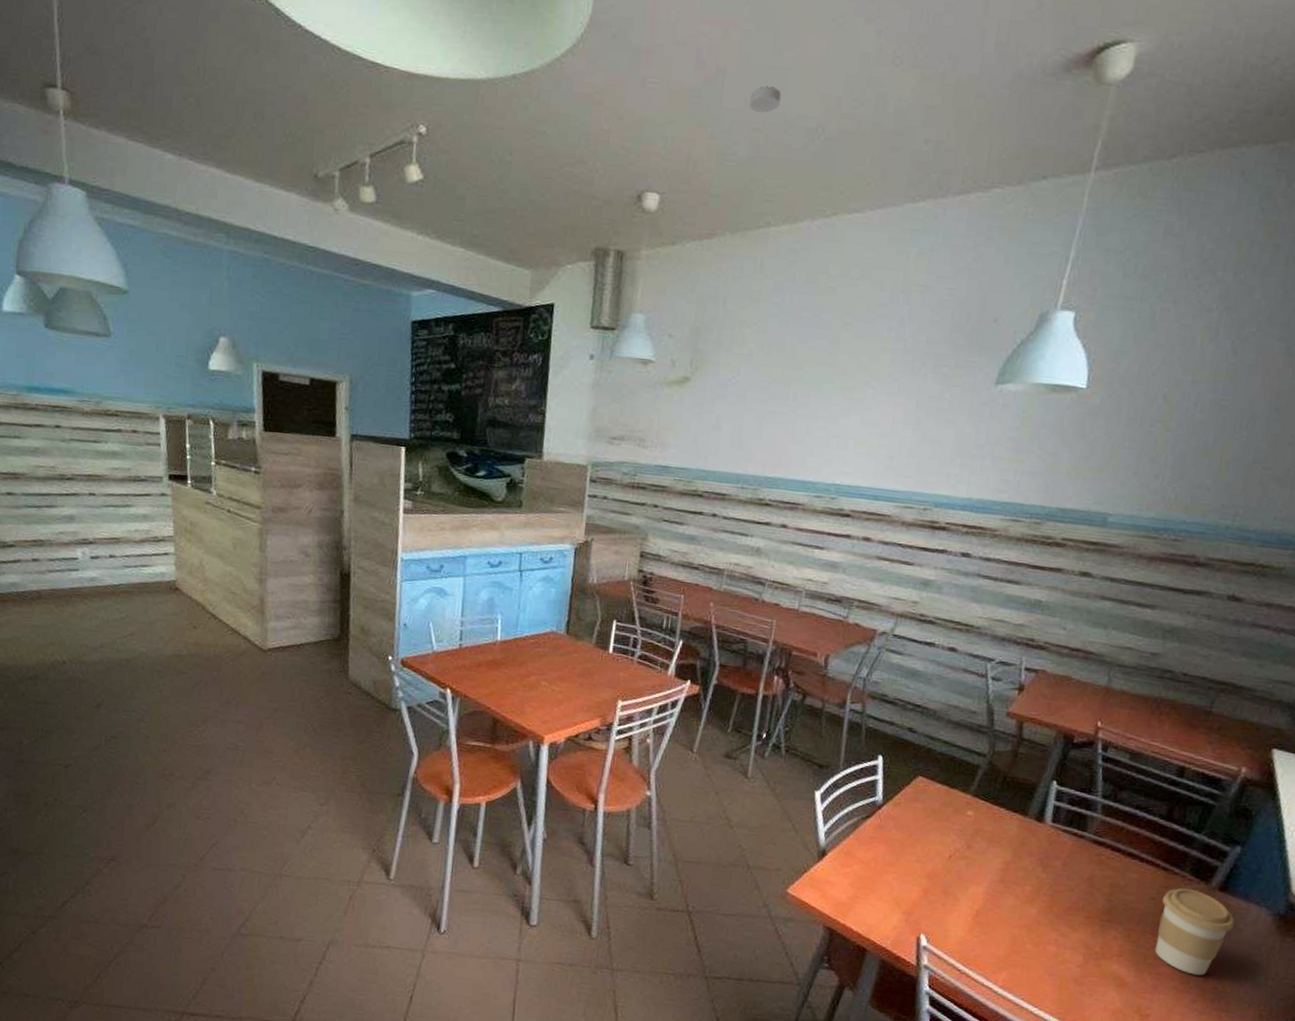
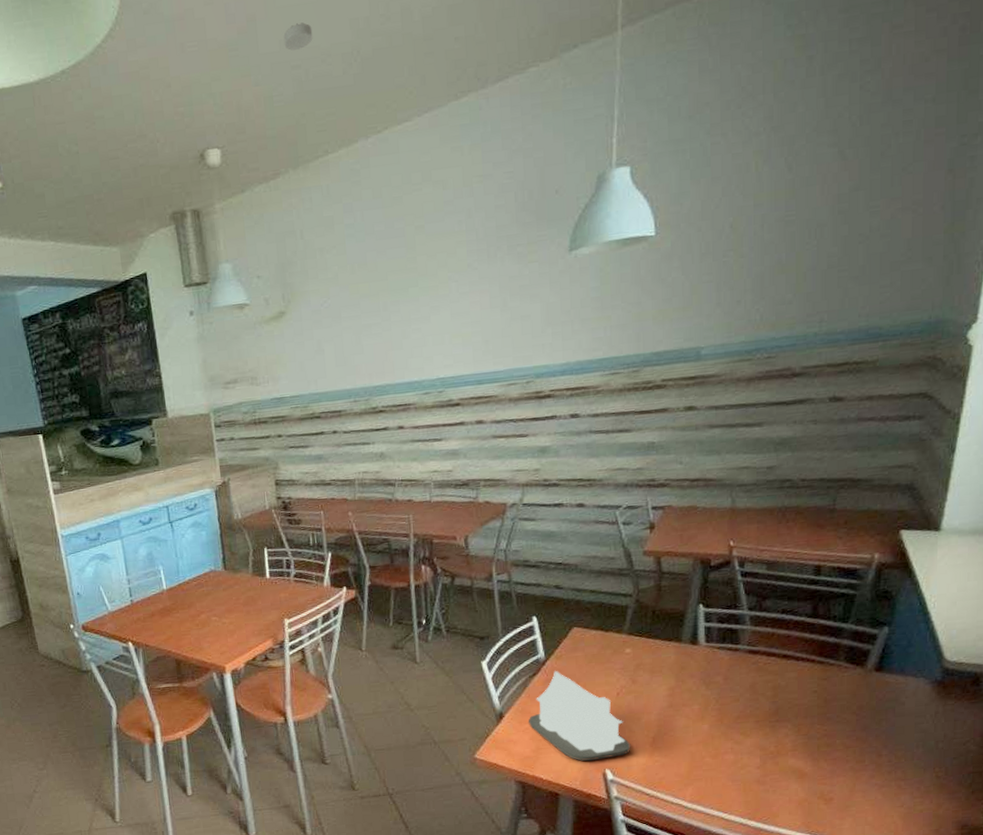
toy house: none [850,818,953,923] -> present [528,671,631,761]
coffee cup: present [1154,888,1234,976] -> none [823,675,895,754]

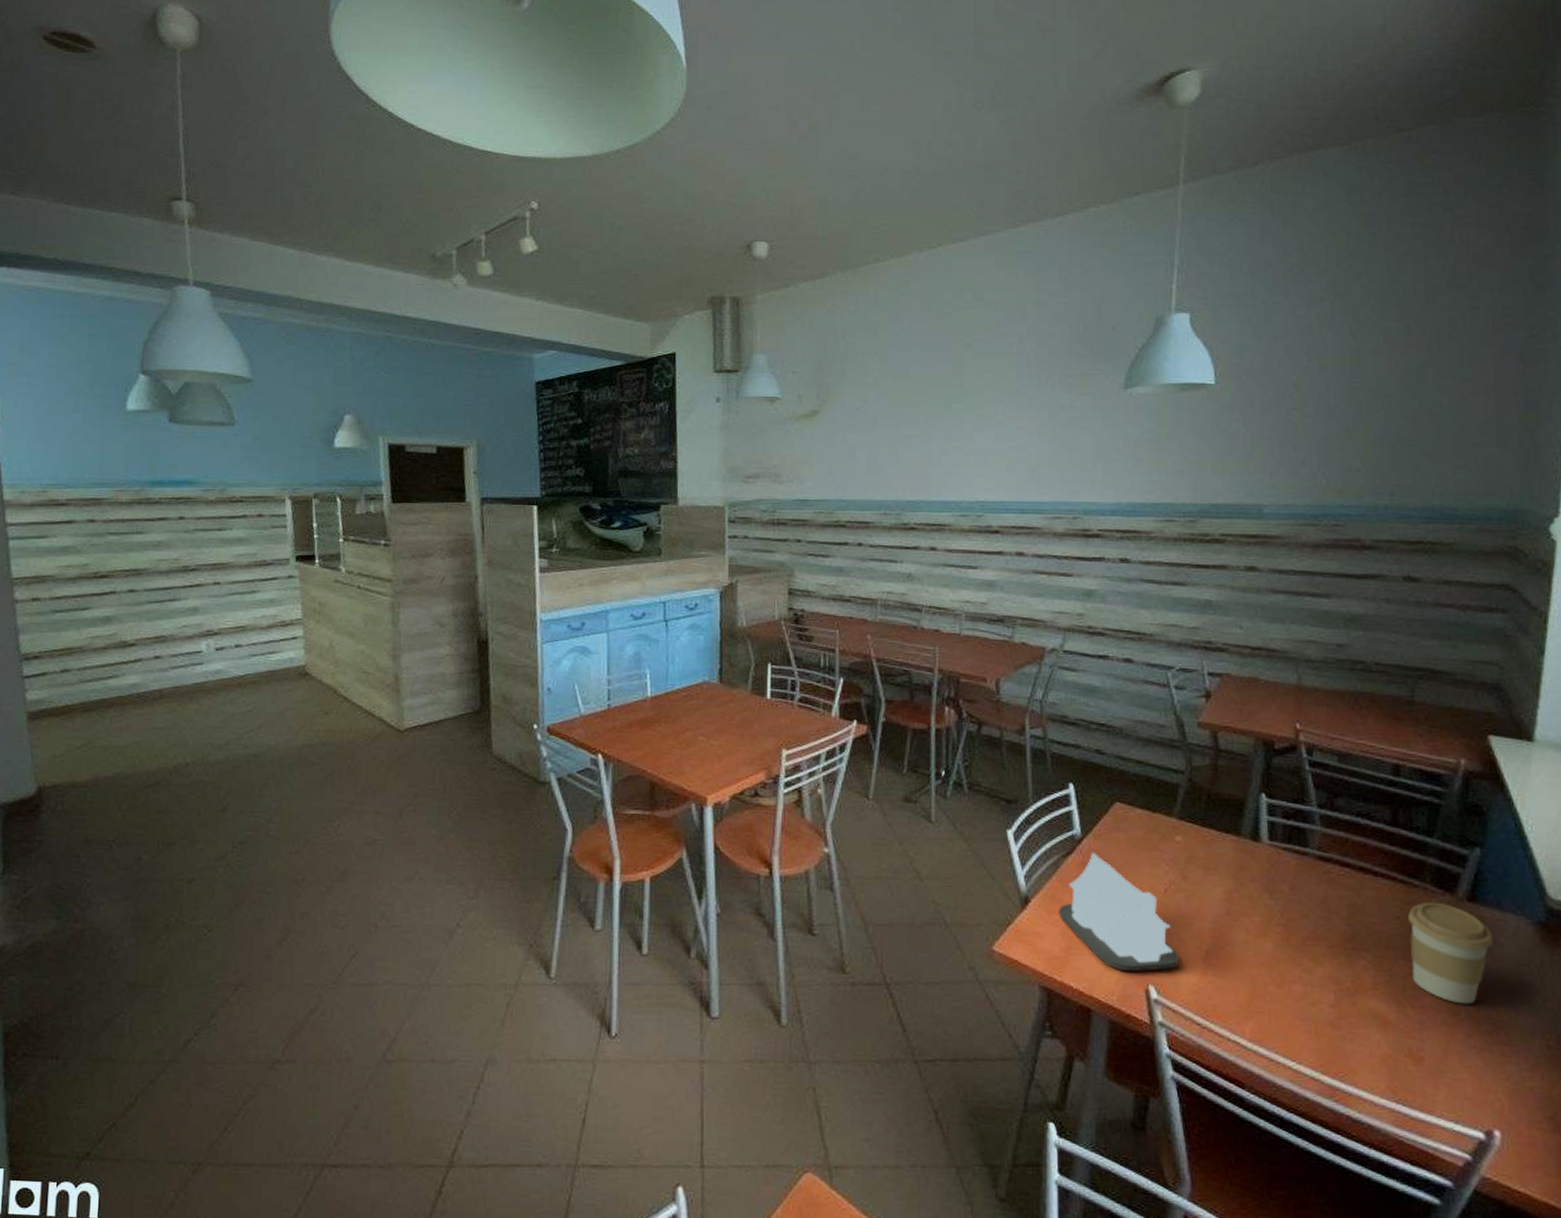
smoke detector: present [283,22,313,51] -> none [844,137,874,161]
coffee cup: none [823,675,895,754] -> present [1407,902,1493,1005]

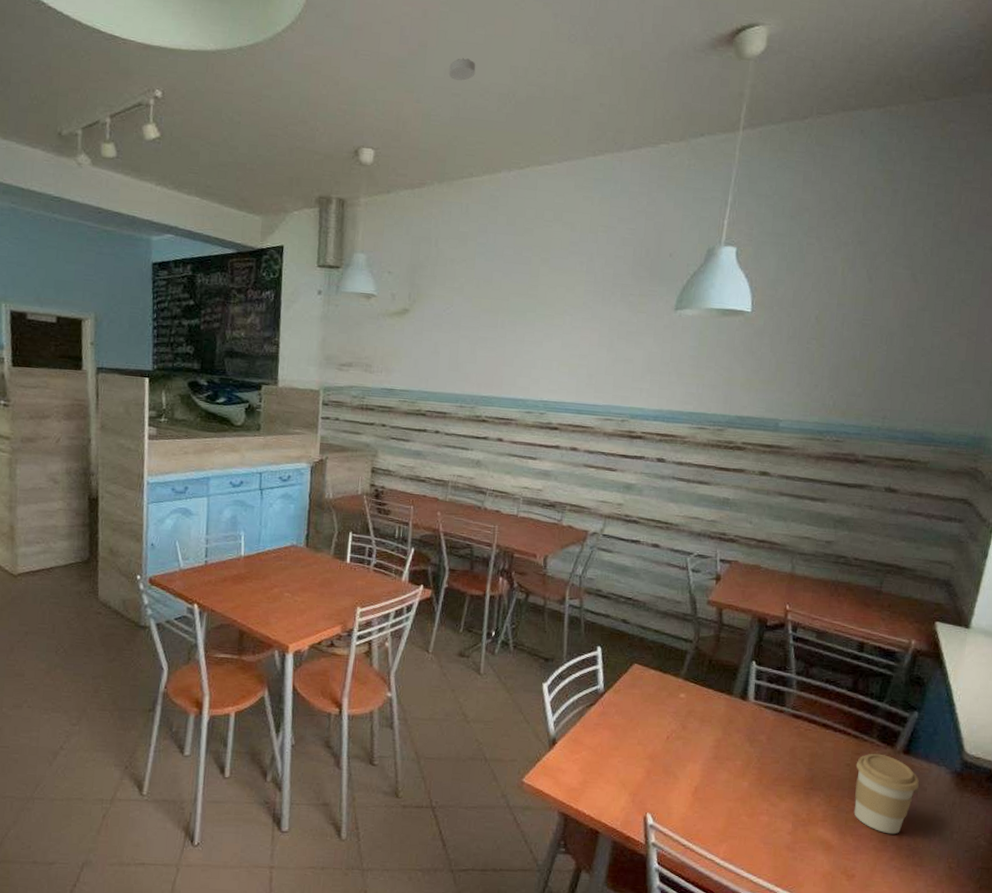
smoke detector: none [844,137,874,161] -> present [448,58,476,81]
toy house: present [1058,853,1180,972] -> none [579,705,674,803]

